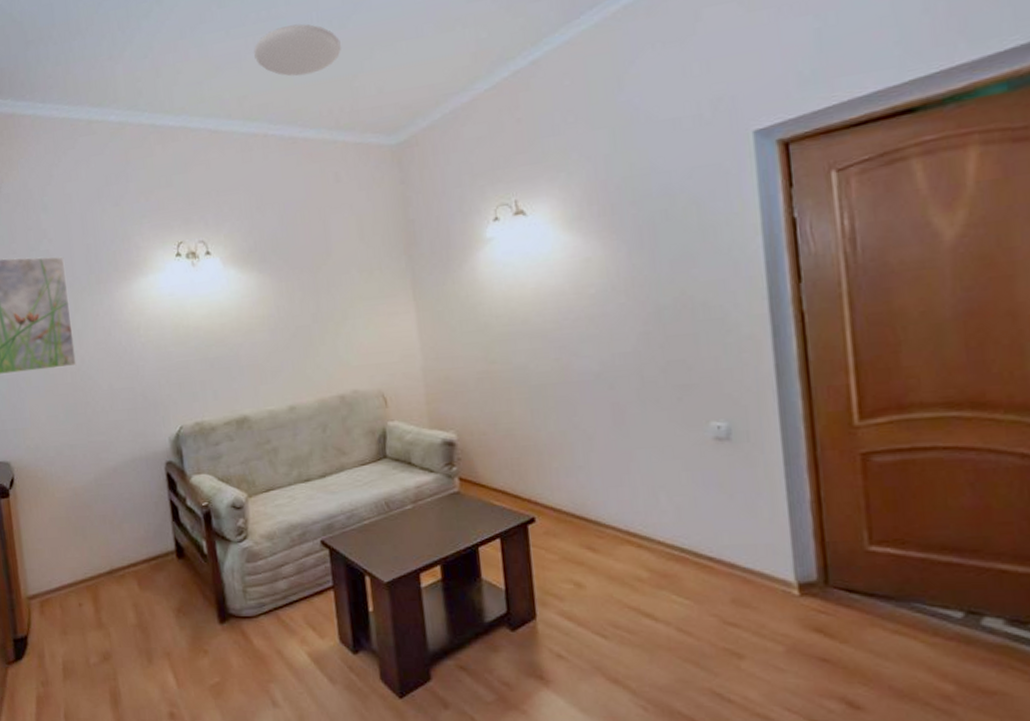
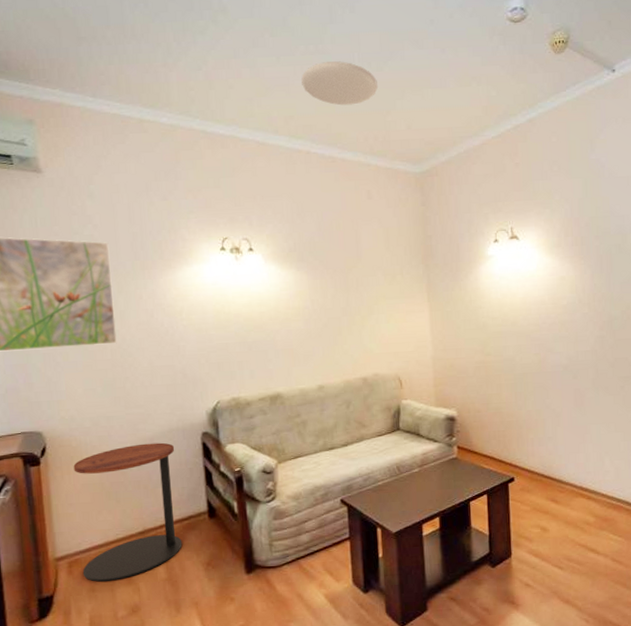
side table: none [40,473,151,624] -> present [73,442,183,582]

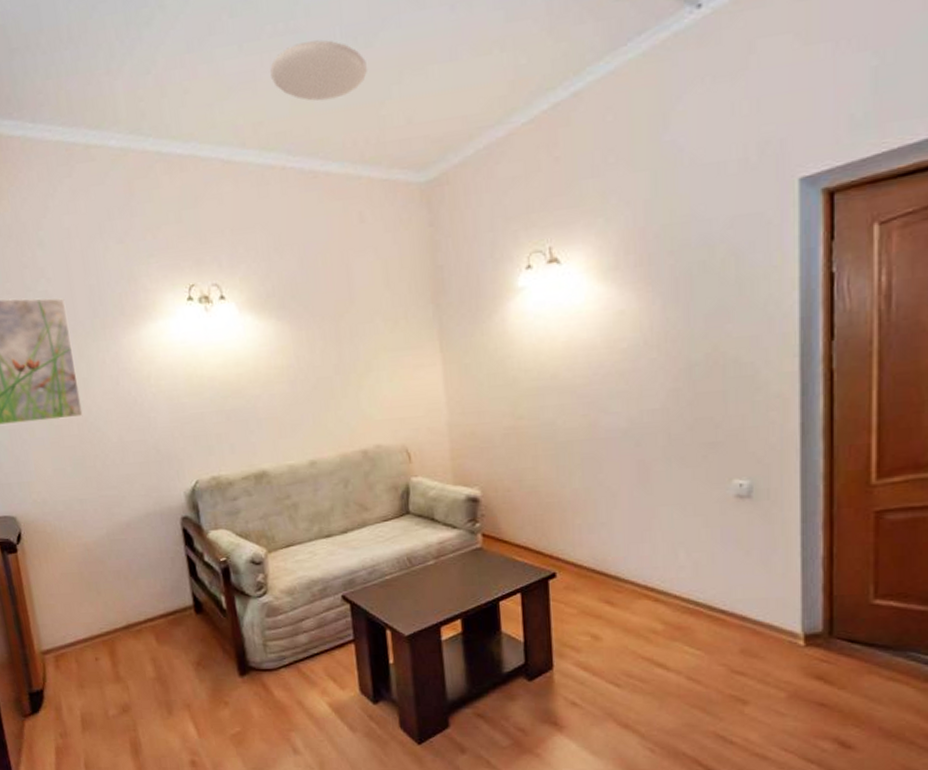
side table: present [73,442,183,582] -> none [50,528,170,678]

